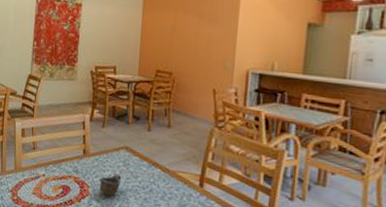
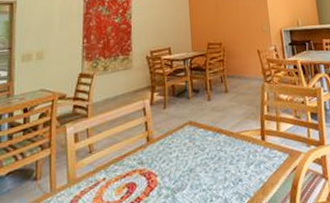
cup: present [100,173,122,196] -> none [168,151,190,179]

